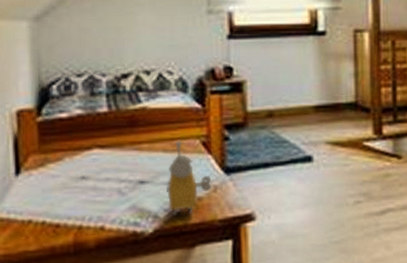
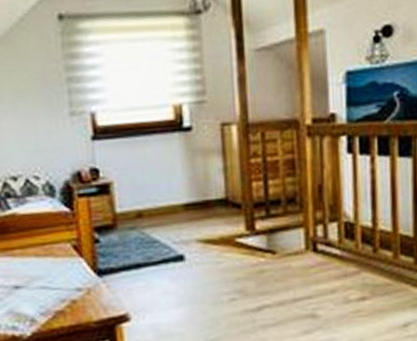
alarm clock: present [167,140,211,216] -> none [41,245,85,319]

